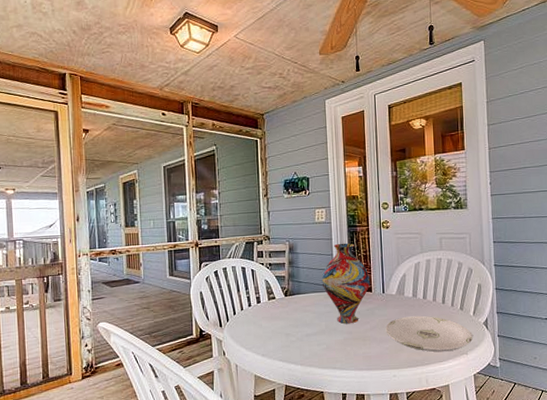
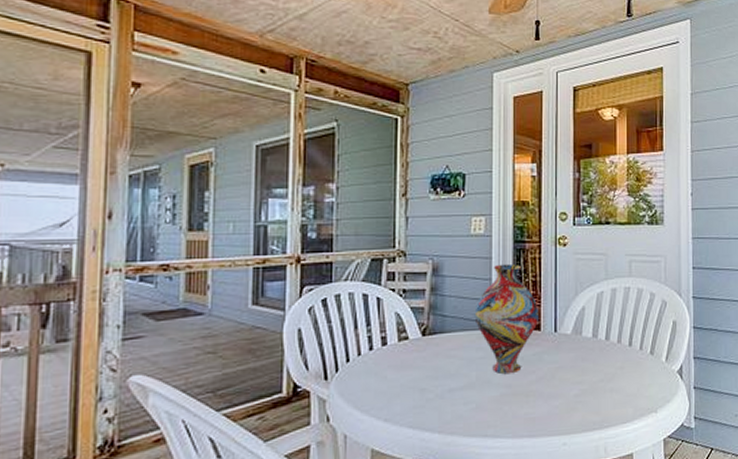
plate: present [385,315,473,352] -> none [556,362,664,411]

